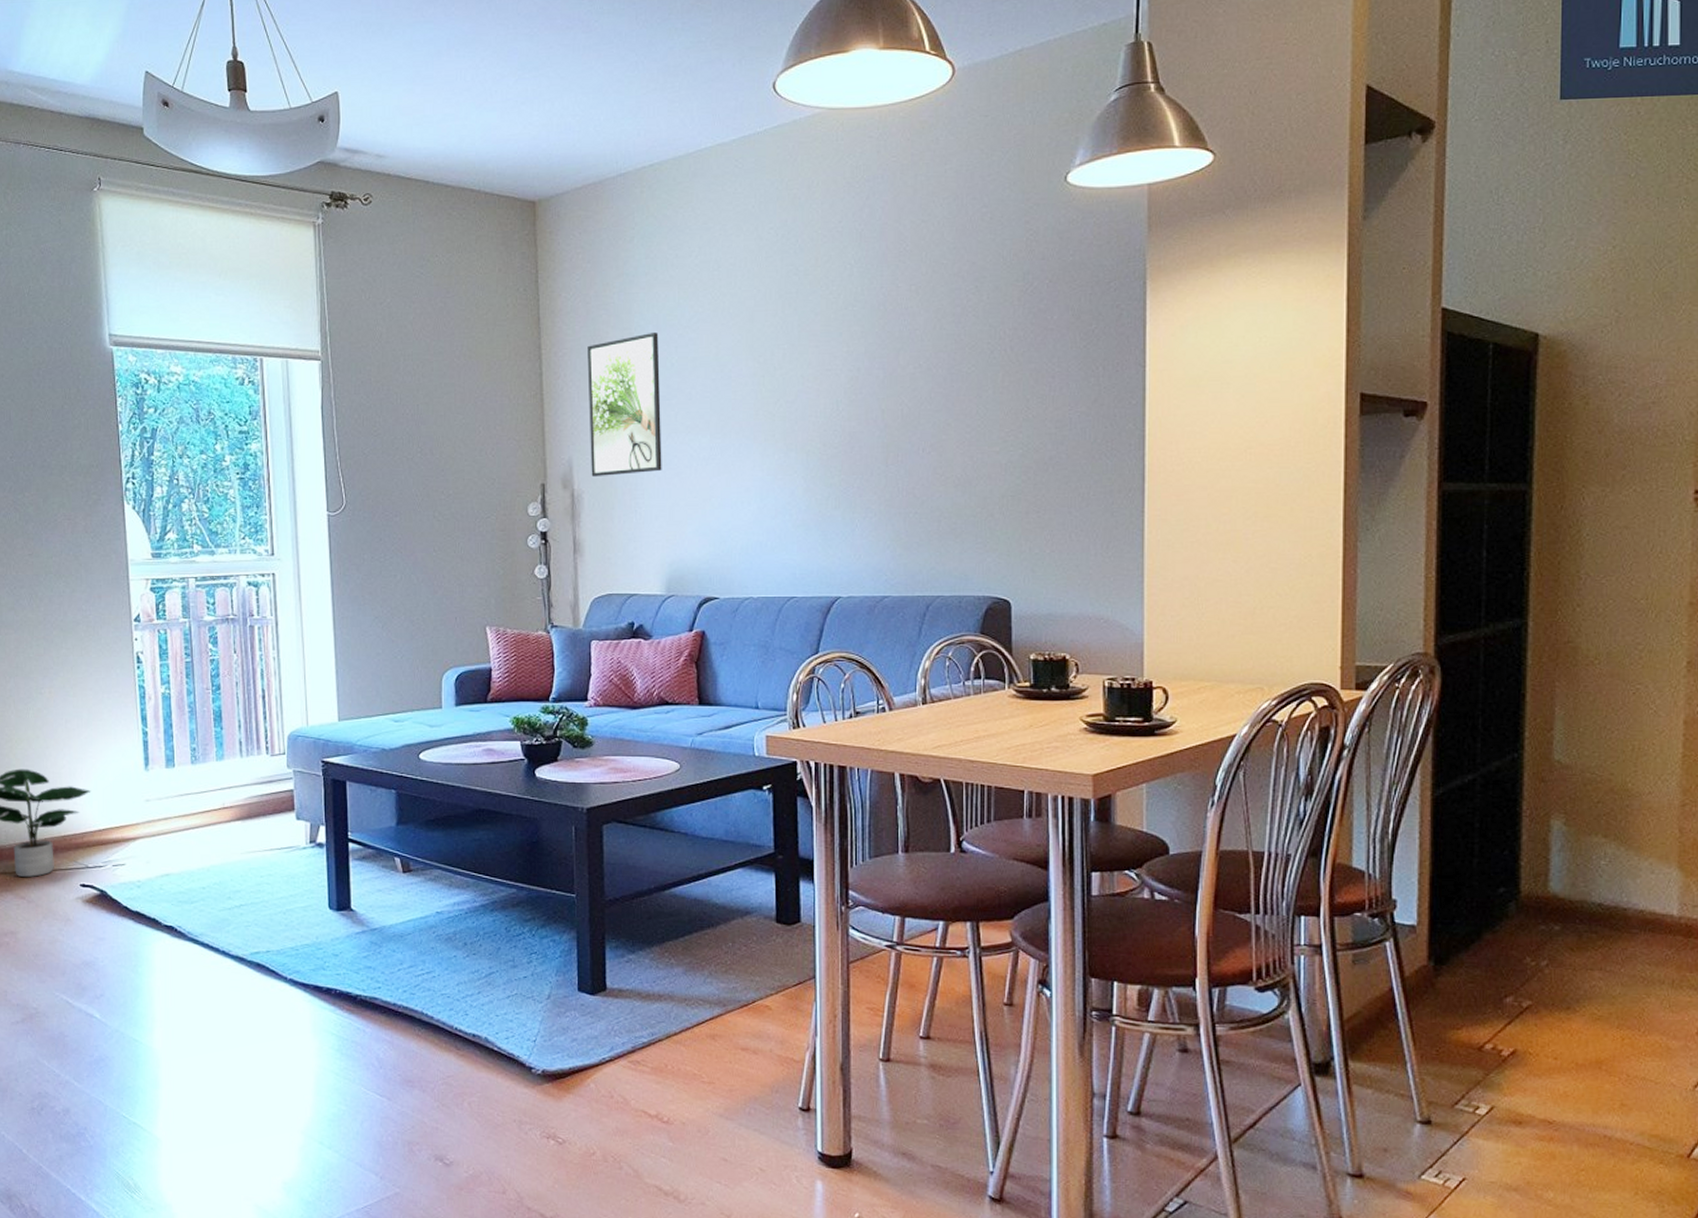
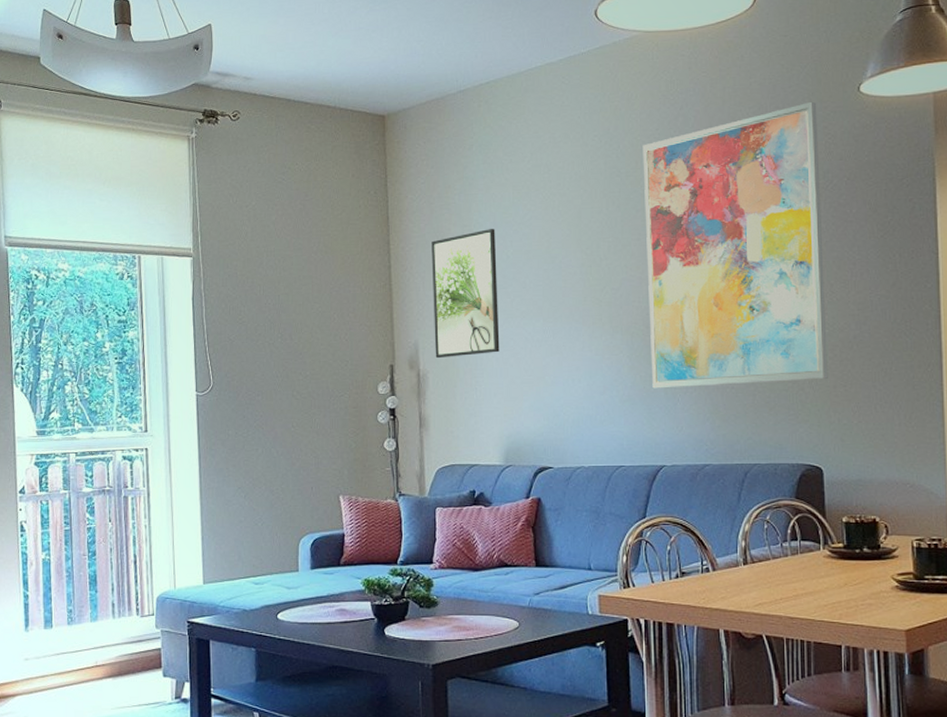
wall art: none [823,192,1021,513] -> present [642,101,828,389]

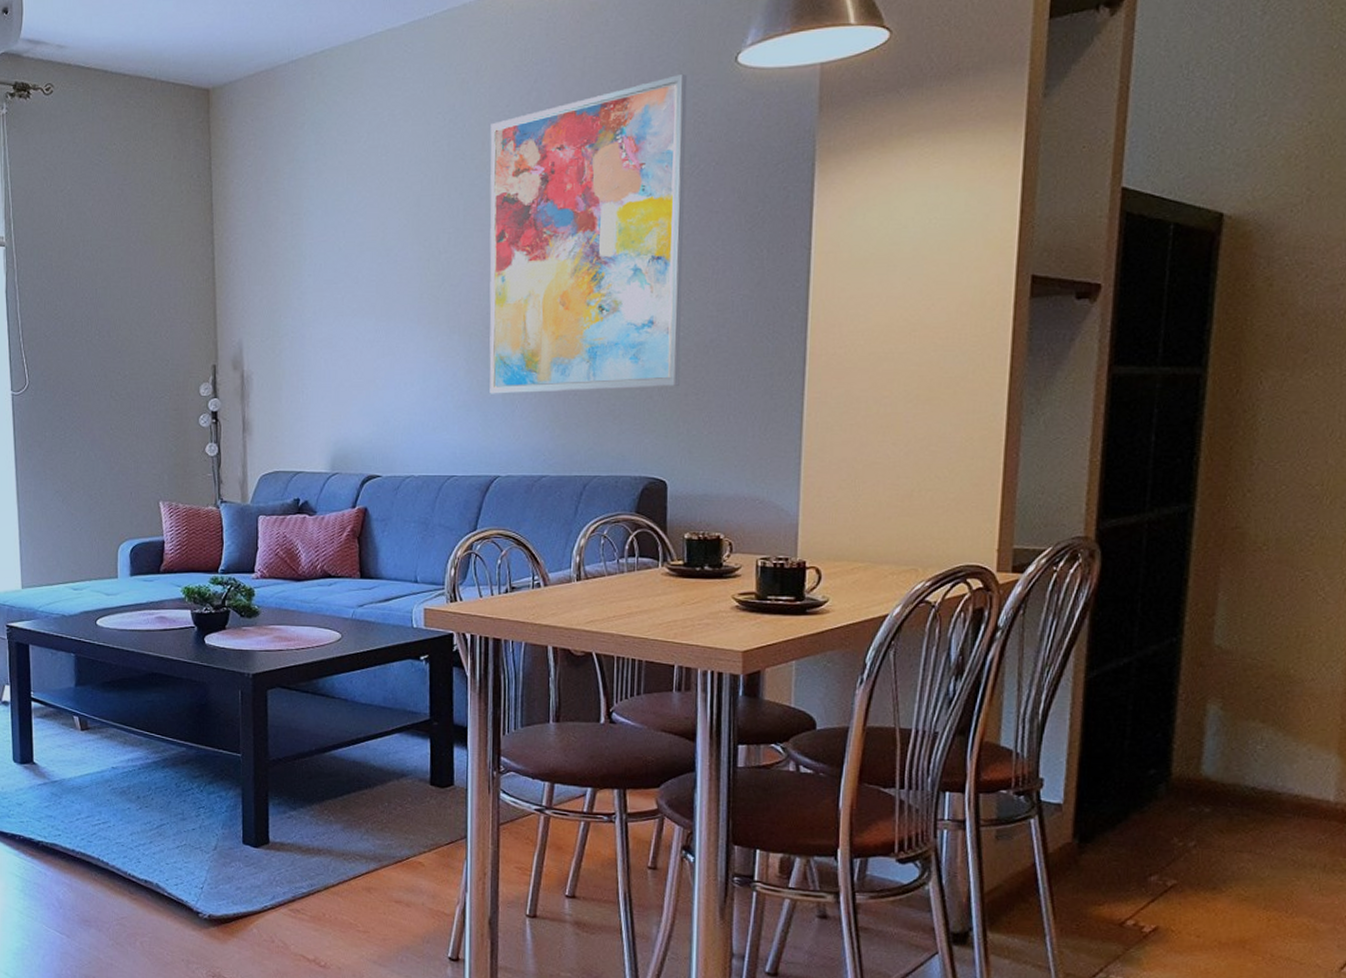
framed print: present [431,229,500,359] -> none [258,218,329,359]

